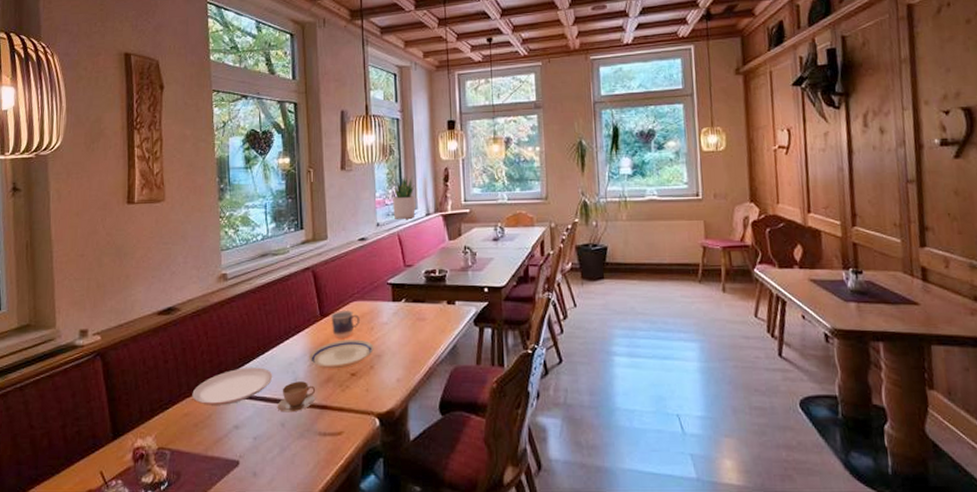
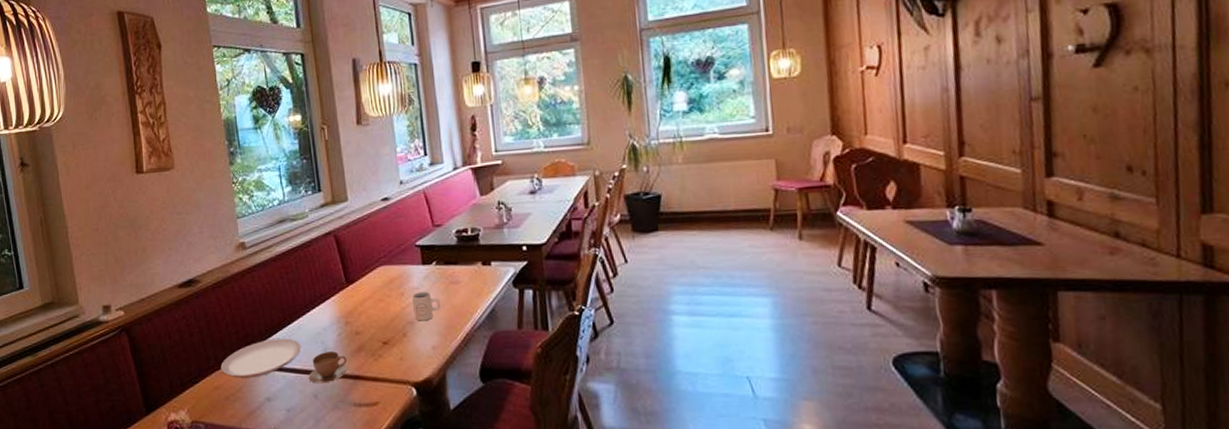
plate: present [308,339,374,369] -> none [337,306,406,338]
cup: present [331,310,360,340] -> none [357,276,389,307]
mug: none [381,327,407,355] -> present [412,291,441,321]
planter: present [393,176,416,220] -> none [414,127,442,177]

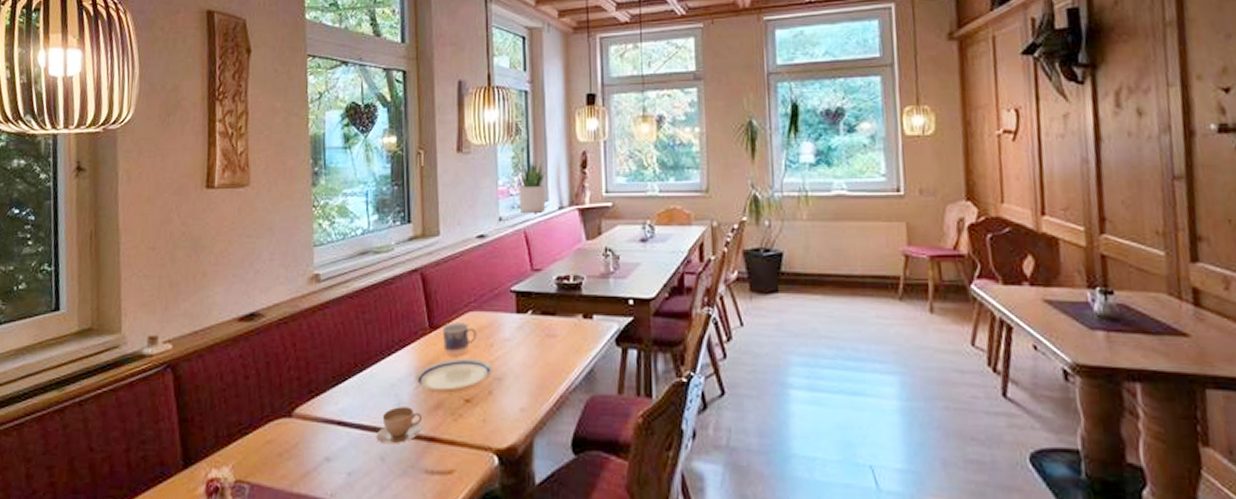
plate: present [220,338,302,378] -> none [276,388,372,432]
plate: none [337,306,406,338] -> present [414,358,493,393]
cup: none [357,276,389,307] -> present [442,322,477,358]
mug: present [412,291,441,321] -> none [503,344,534,378]
planter: none [414,127,442,177] -> present [519,161,546,214]

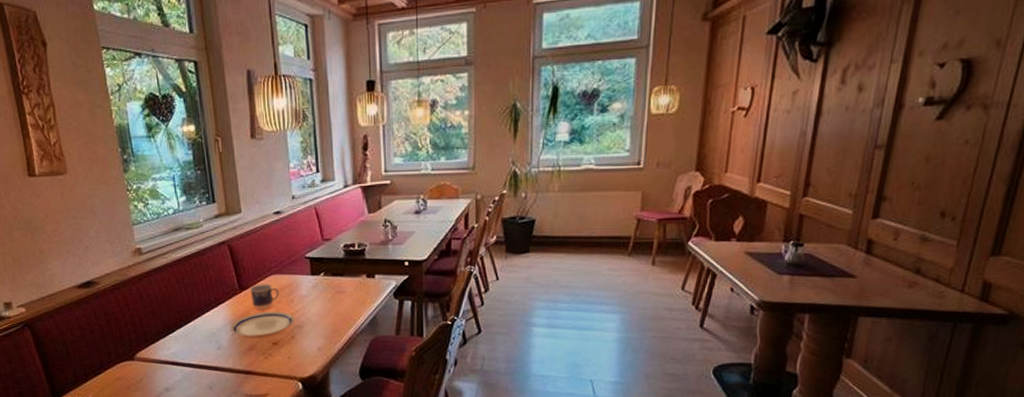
teacup: present [376,407,423,444] -> none [203,350,240,377]
planter: present [519,161,546,214] -> none [307,144,333,193]

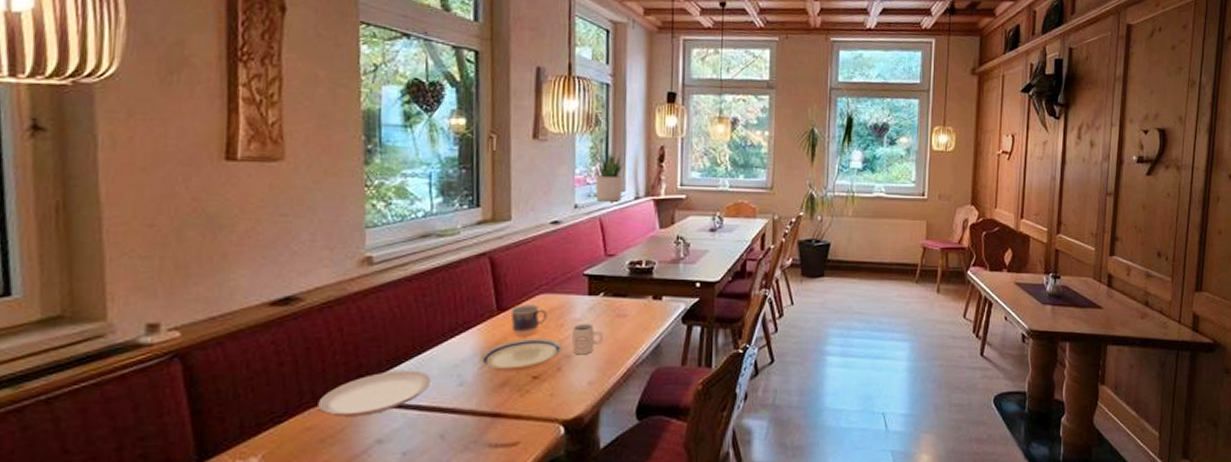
plate: none [121,337,198,371] -> present [318,370,432,417]
mug: none [301,299,327,326] -> present [572,324,604,355]
planter: none [307,144,333,193] -> present [595,152,624,203]

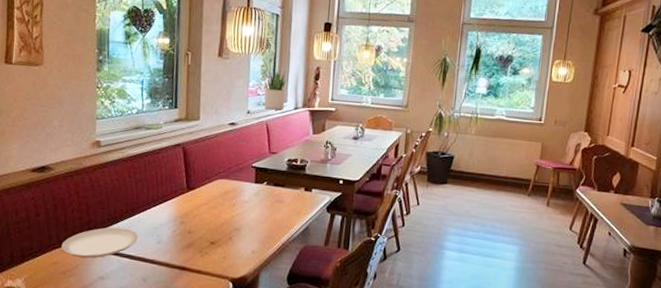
plate: present [479,338,563,372] -> none [173,212,234,237]
cup: present [510,304,547,338] -> none [196,186,223,212]
mug: present [572,324,604,355] -> none [241,205,265,230]

